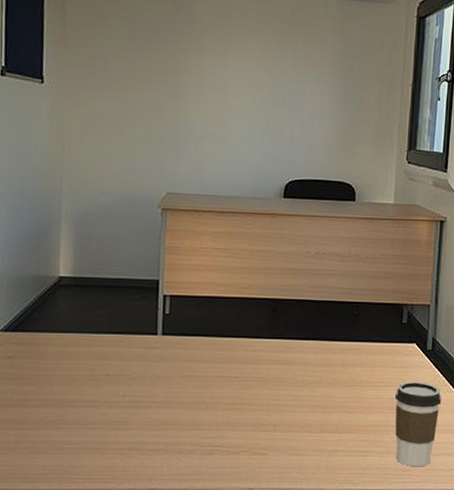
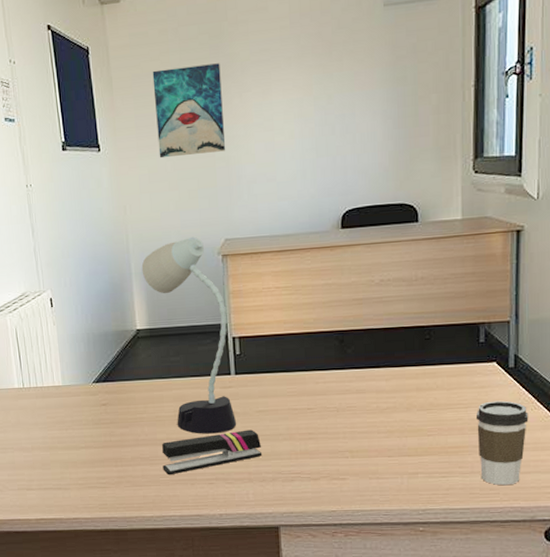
stapler: none [69,396,182,443] -> present [162,429,261,475]
desk lamp: none [73,185,161,398] -> present [141,236,237,434]
wall art: none [107,13,181,105] -> present [152,63,226,159]

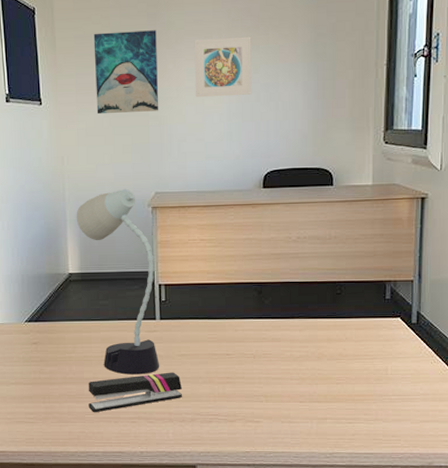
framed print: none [261,63,326,134] -> present [194,36,252,98]
coffee cup: present [475,400,529,486] -> none [380,353,429,433]

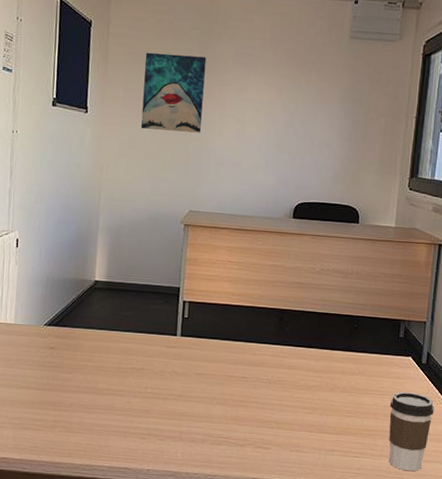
desk lamp: present [76,188,160,375] -> none [108,203,182,390]
stapler: present [88,372,182,413] -> none [99,390,196,426]
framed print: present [194,36,252,98] -> none [236,71,295,129]
coffee cup: none [380,353,429,433] -> present [388,391,435,472]

